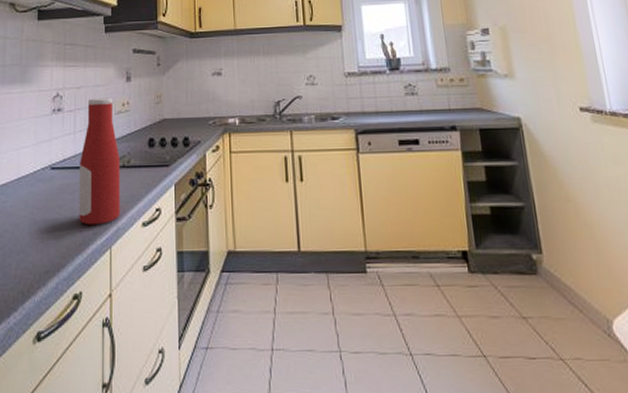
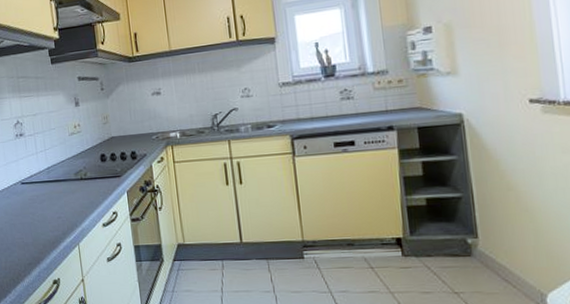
bottle: present [79,97,120,225] -> none [44,121,83,227]

